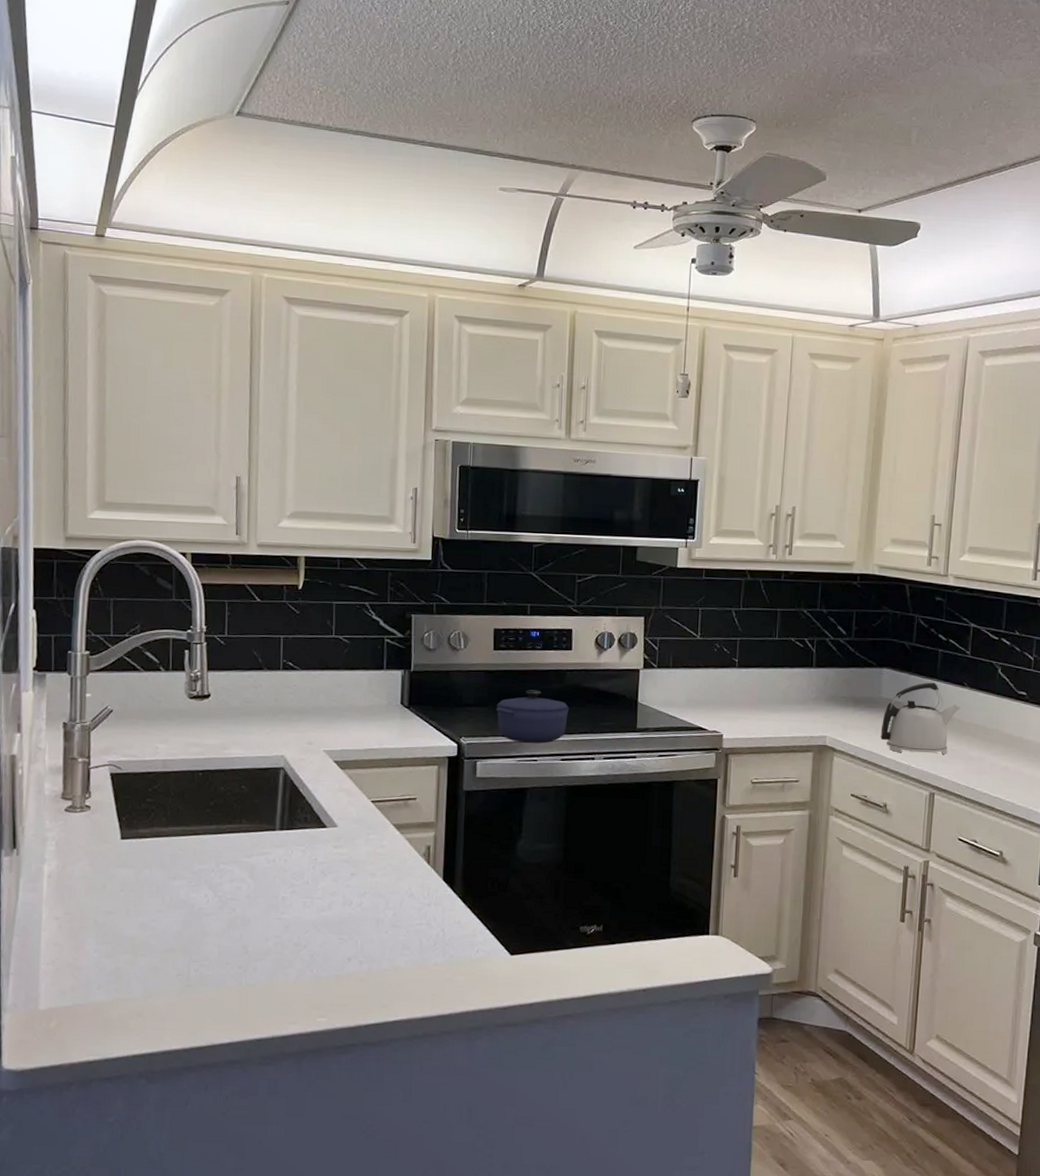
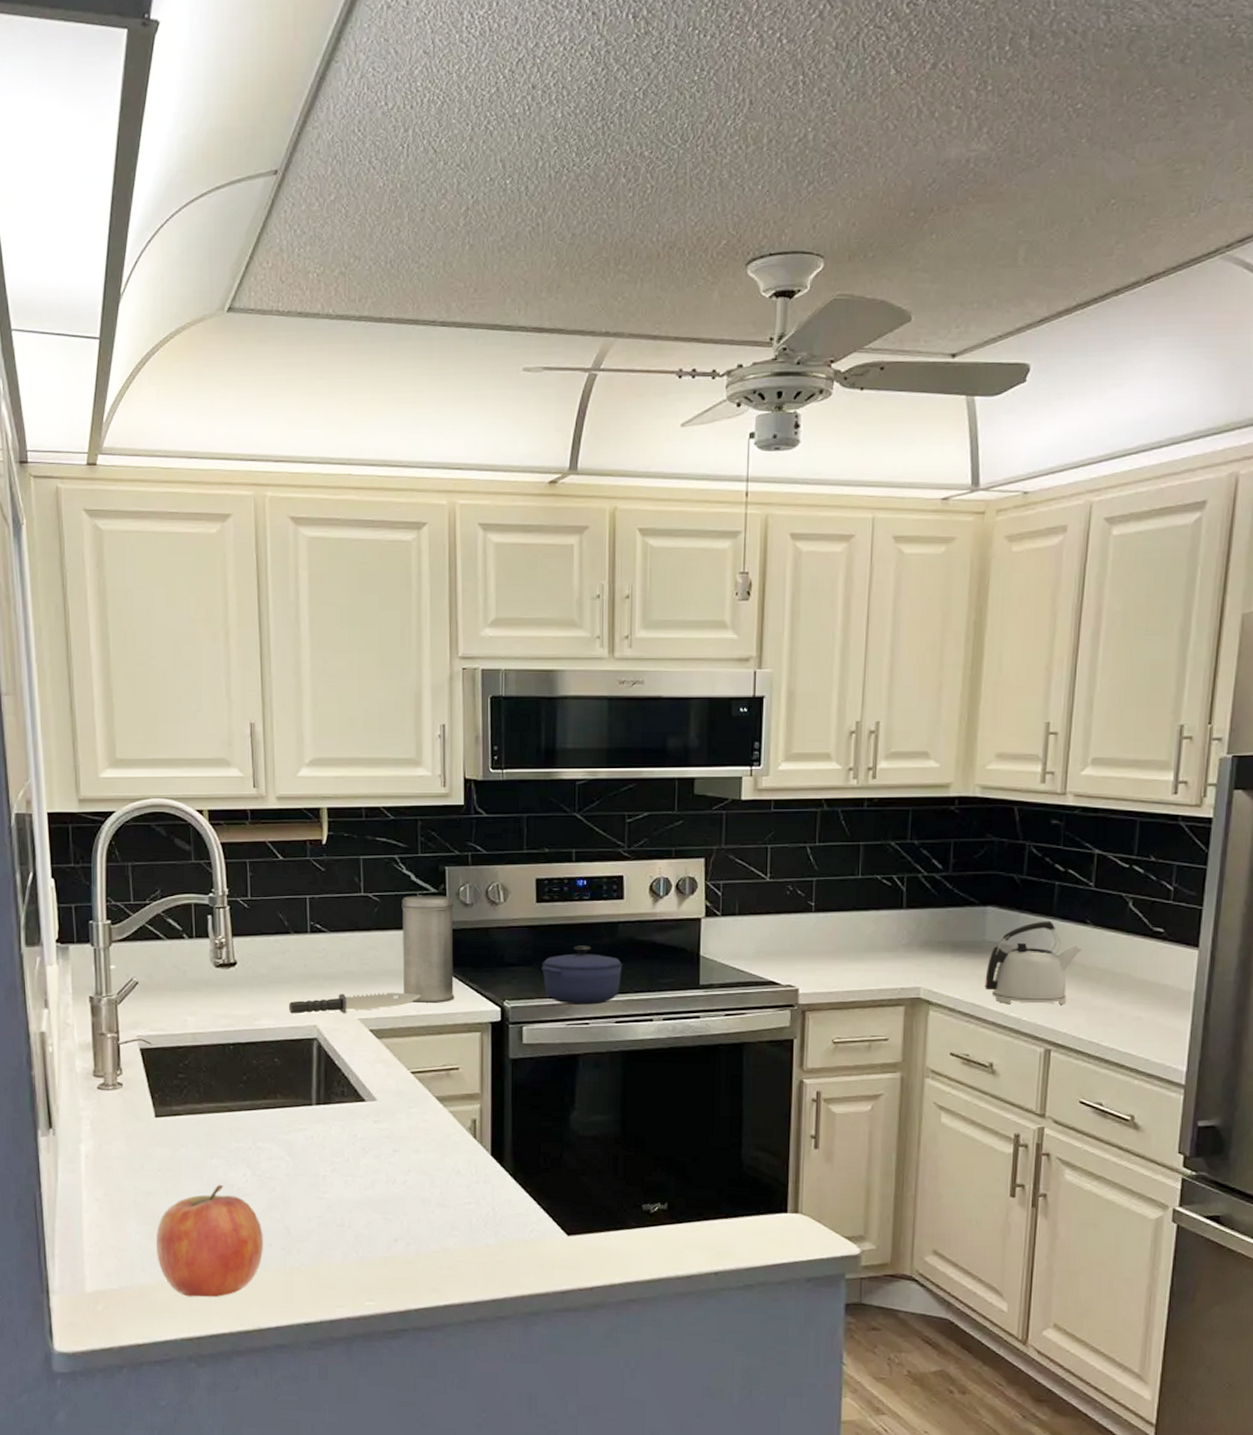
fruit: none [113,904,221,1015] -> present [155,1184,263,1298]
knife: none [257,726,384,745] -> present [288,992,421,1014]
canister: none [368,639,418,738] -> present [401,895,455,1003]

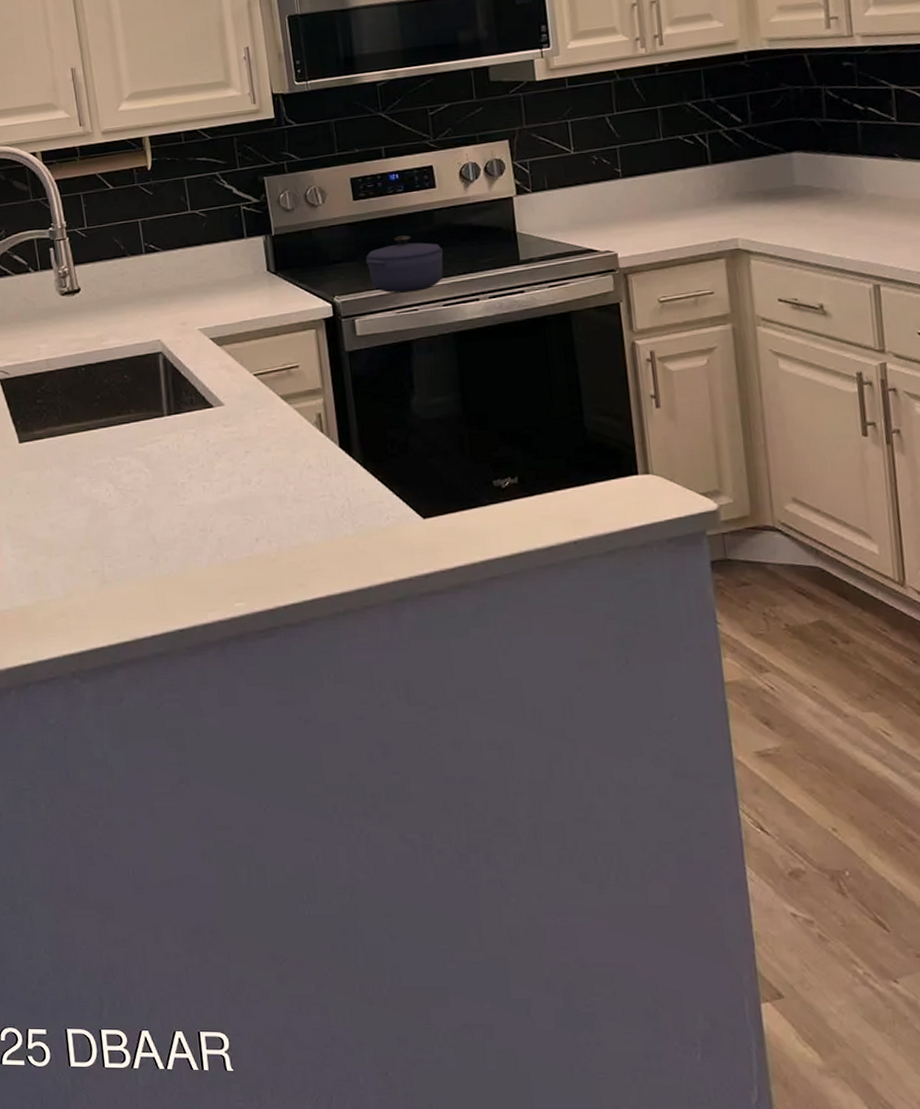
fruit: present [155,1184,263,1298] -> none [30,501,133,614]
knife: present [288,992,421,1014] -> none [132,299,255,332]
canister: present [401,895,455,1003] -> none [227,204,287,308]
kettle: present [984,921,1082,1004] -> none [801,159,895,245]

